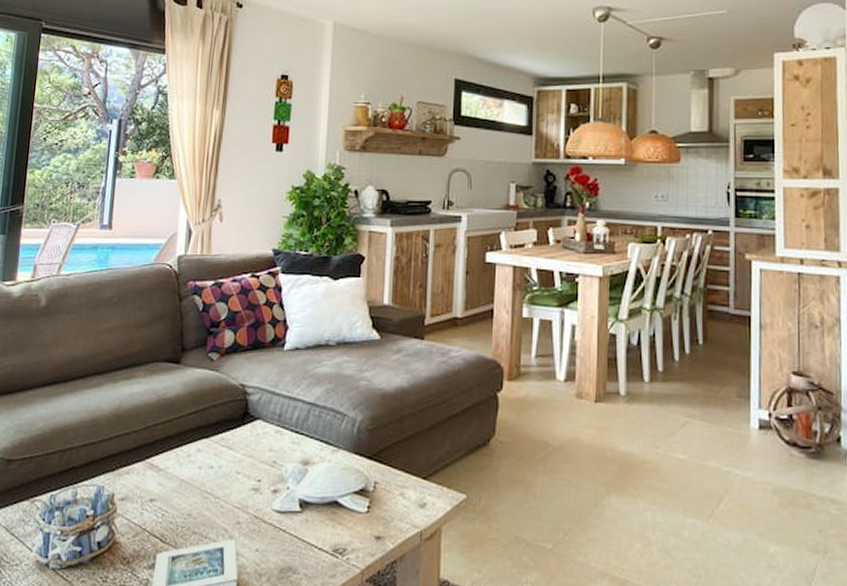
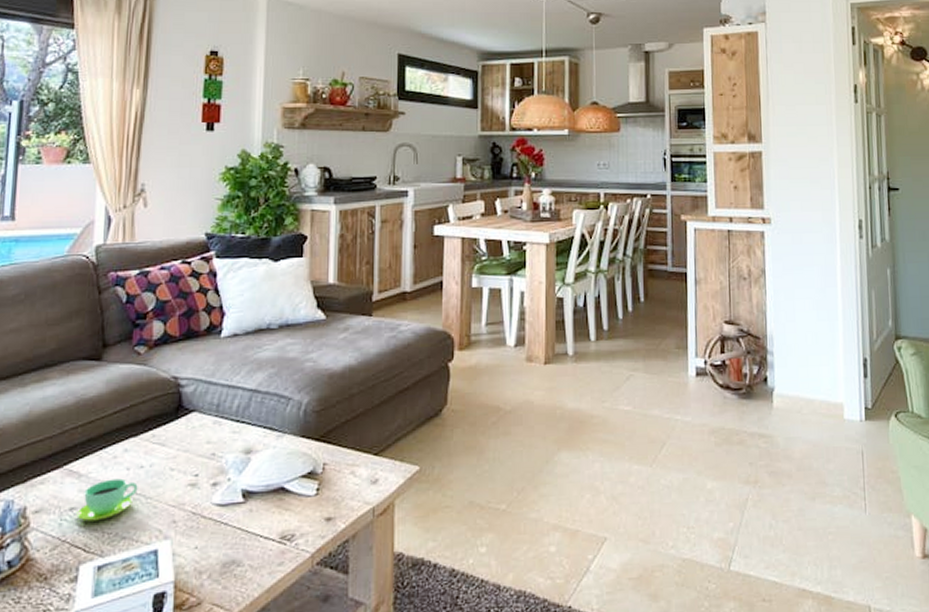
cup: none [155,476,208,514] -> present [76,478,138,522]

